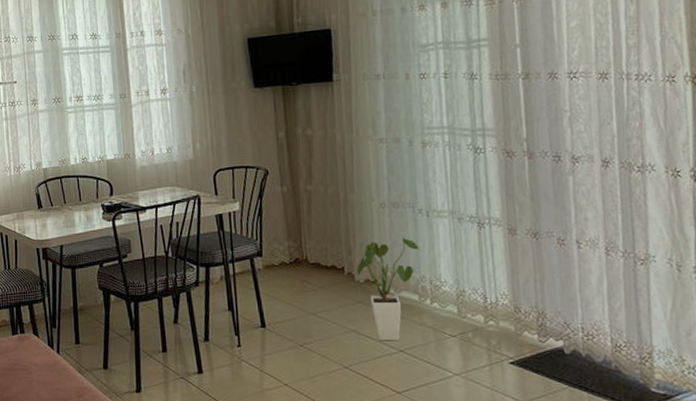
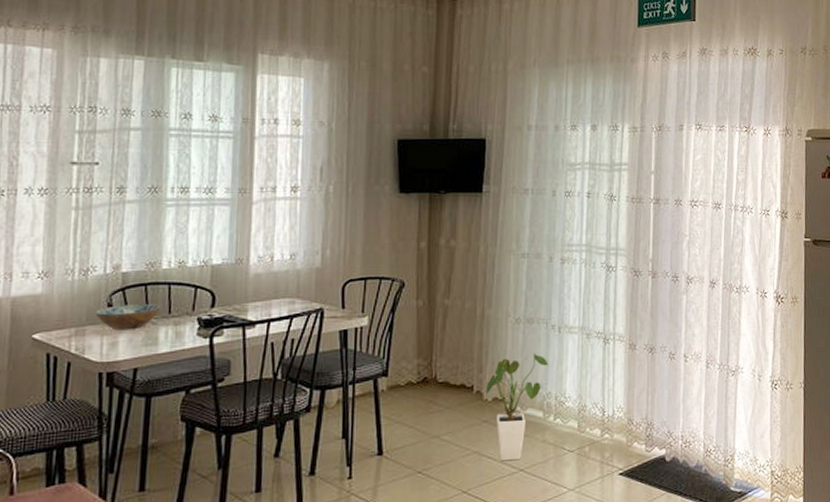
bowl: none [28,193,74,215] -> present [95,304,161,331]

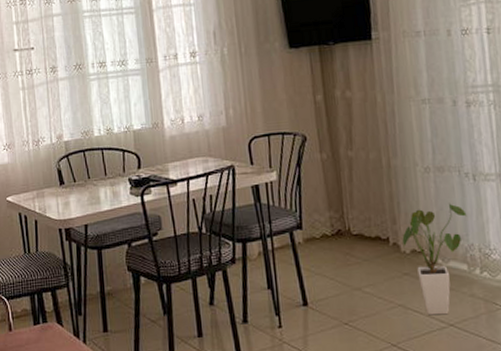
bowl: present [95,304,161,331] -> none [49,168,98,192]

